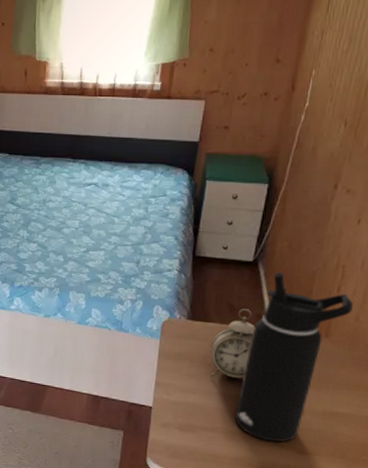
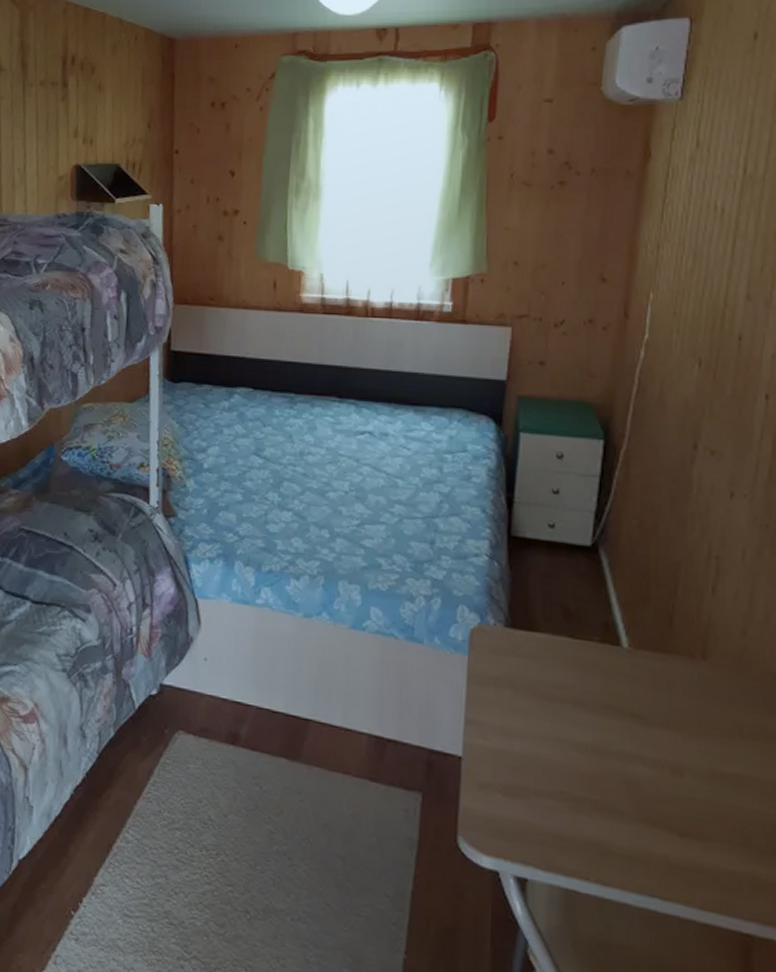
alarm clock: present [210,309,255,379] -> none [540,614,602,718]
water bottle: present [235,271,353,442] -> none [583,562,736,818]

